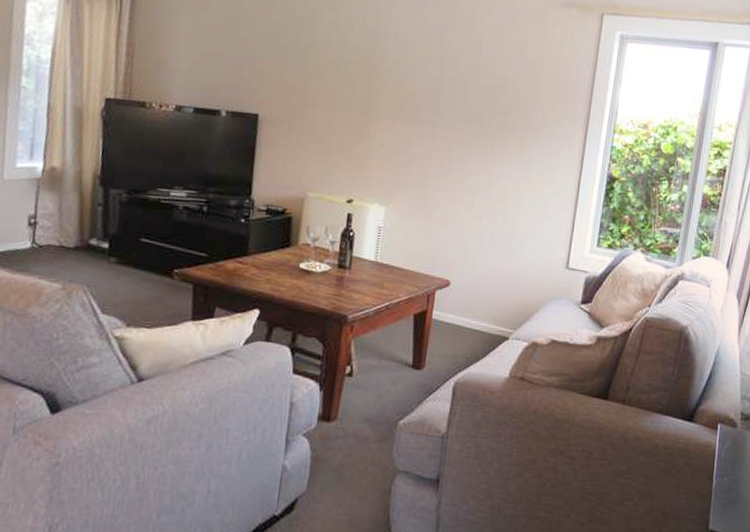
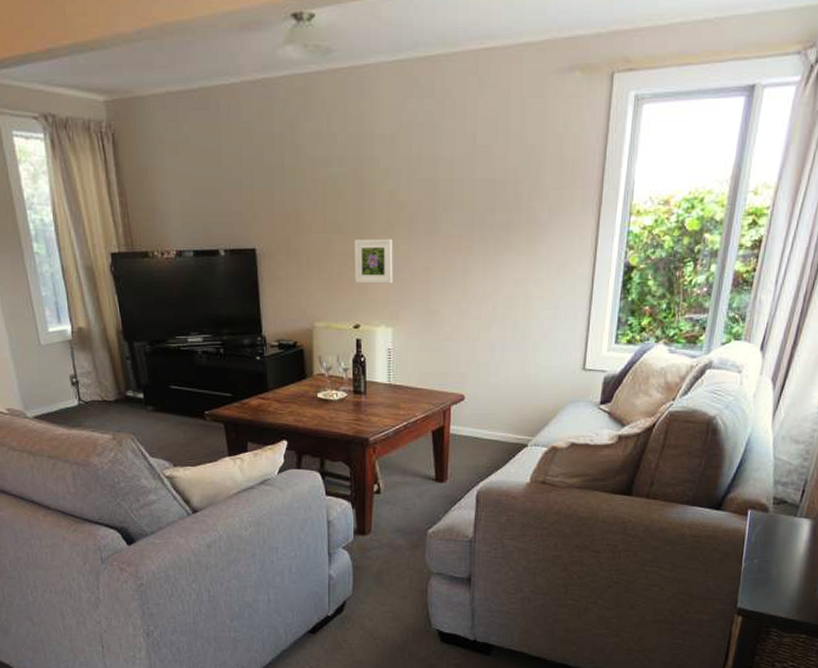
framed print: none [354,119,395,165] -> present [354,238,393,284]

